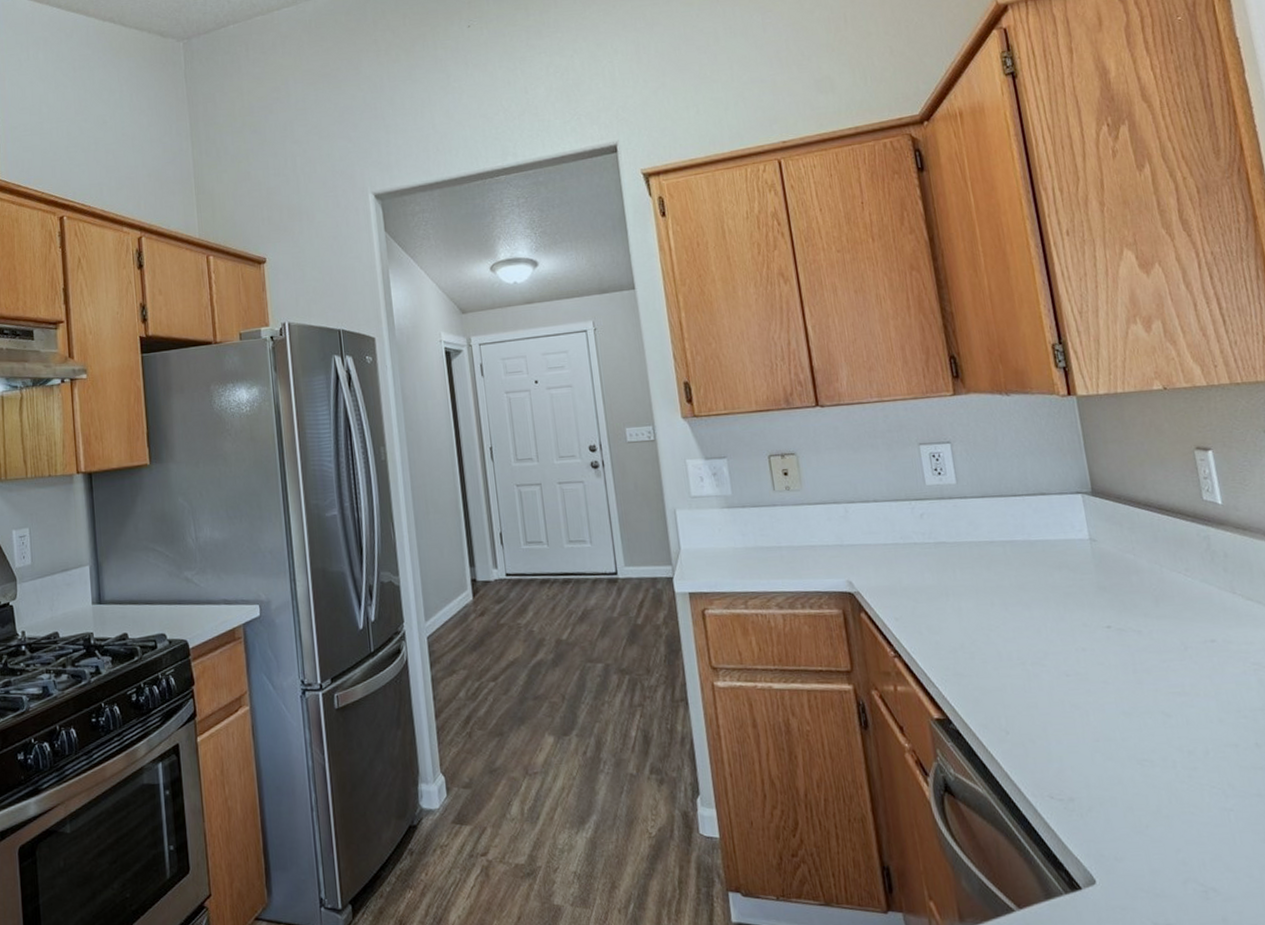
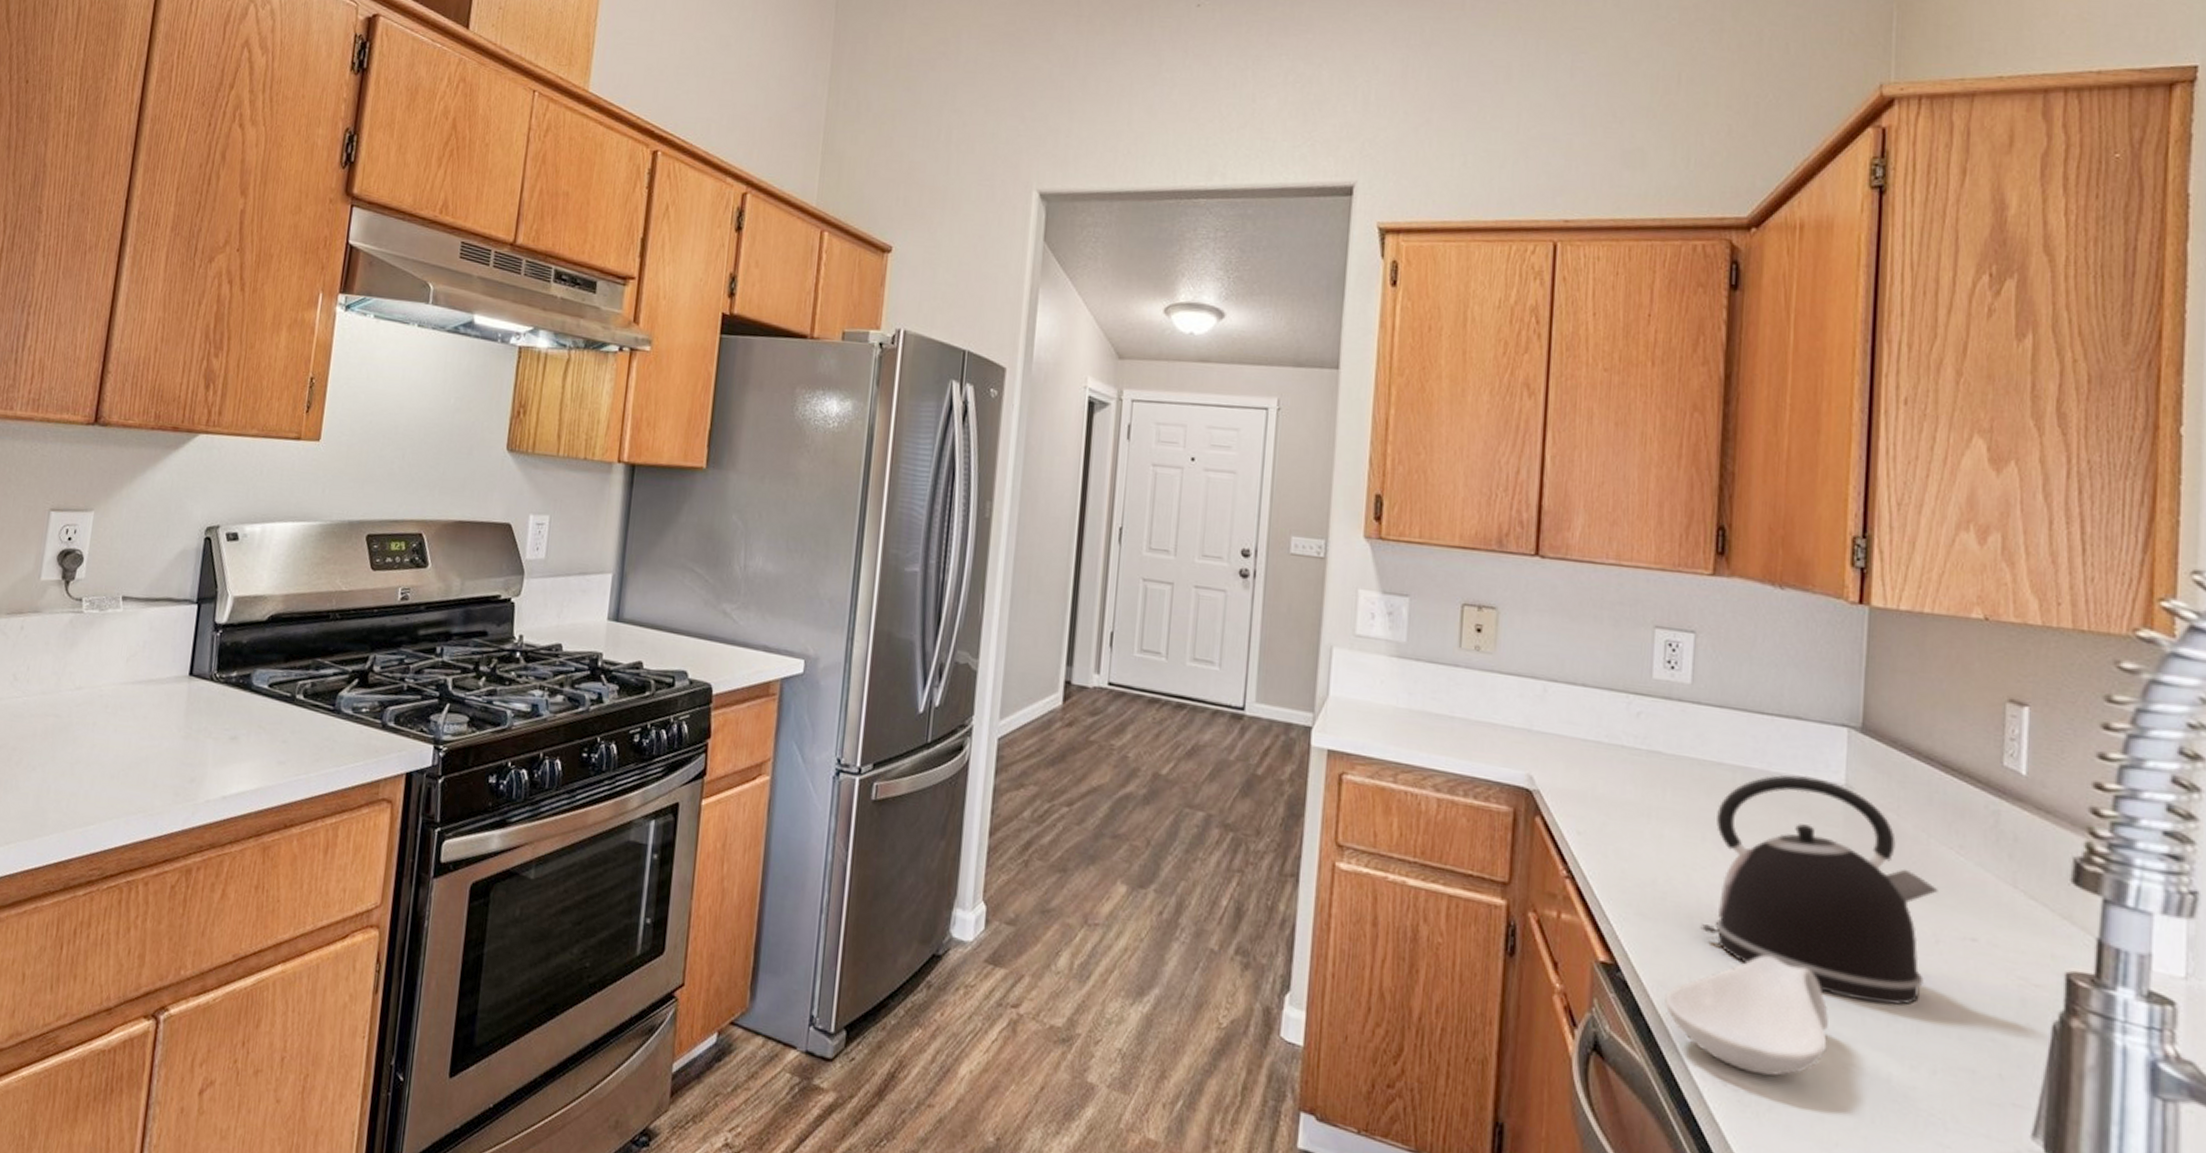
spoon rest: none [989,687,1122,784] -> present [1663,955,1829,1076]
kettle: none [997,538,1183,708] -> present [1700,775,1938,1006]

